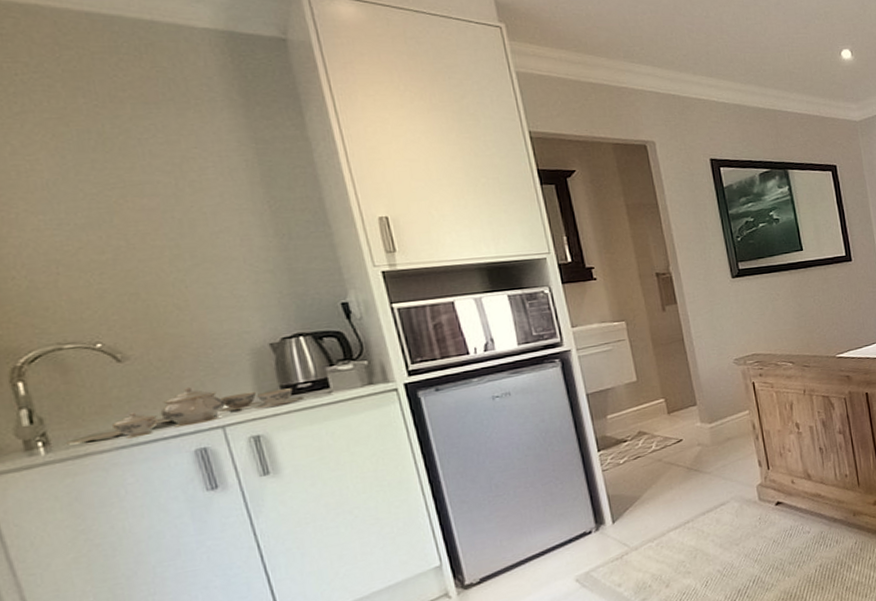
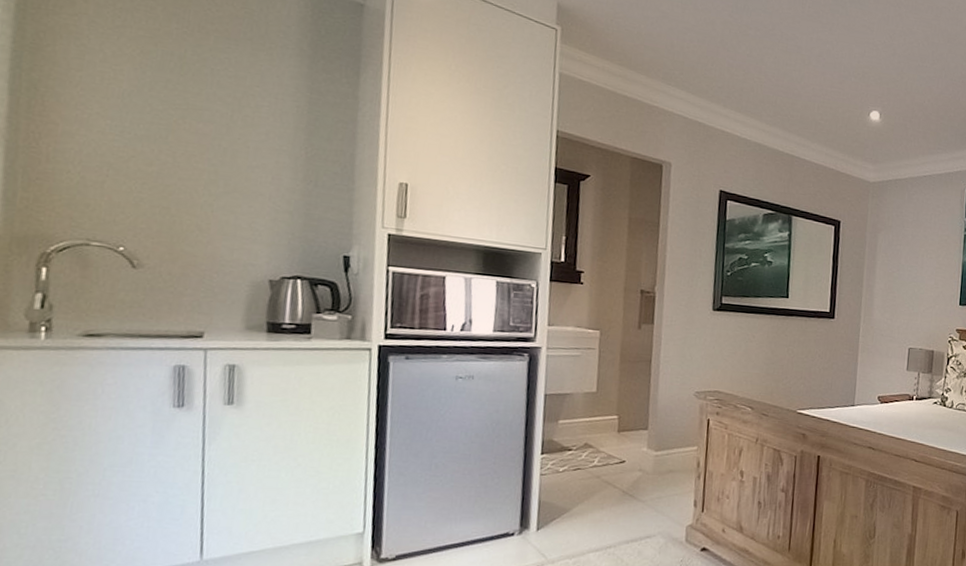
tea set: present [65,386,303,444] -> none [64,304,284,342]

